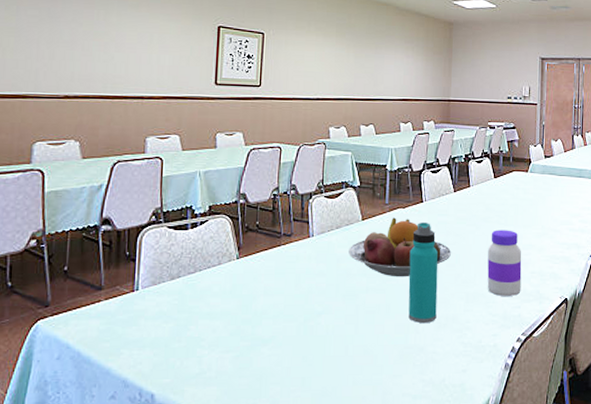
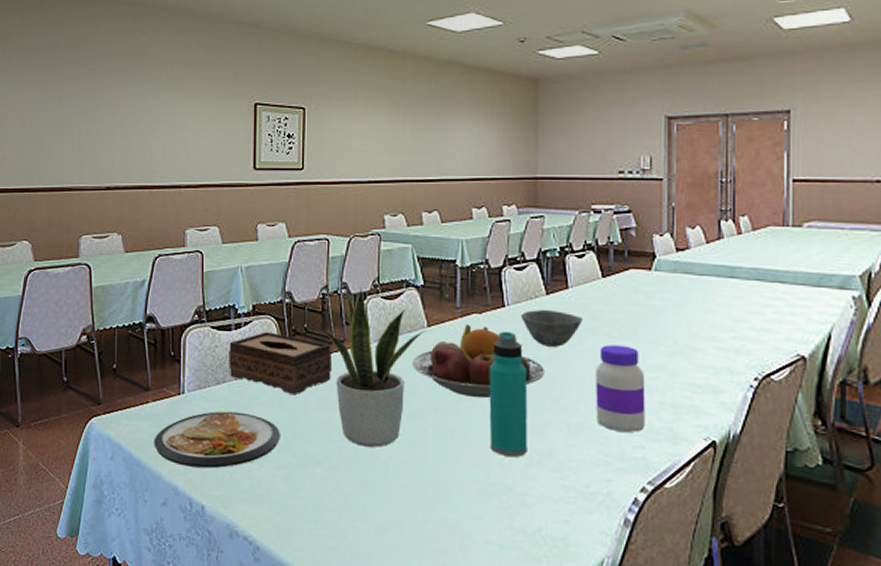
dish: none [104,304,231,359] -> present [154,411,280,469]
tissue box: none [184,229,280,285] -> present [229,331,333,396]
potted plant: none [270,188,361,325] -> present [320,287,426,447]
bowl: none [434,203,480,233] -> present [520,309,583,347]

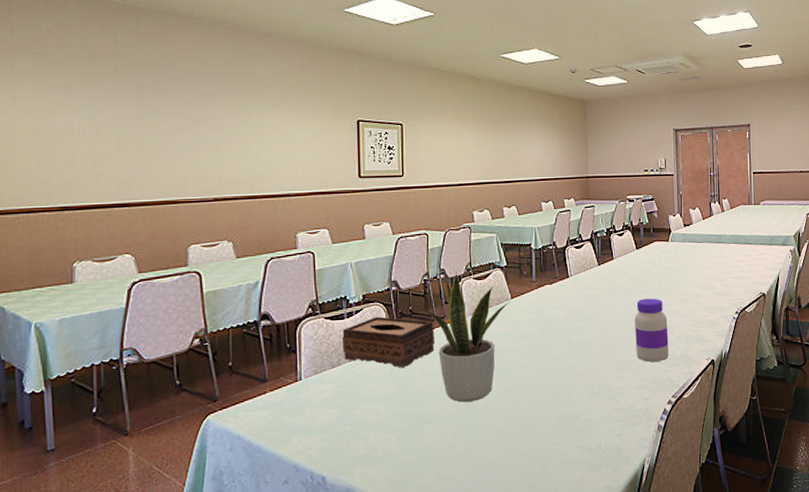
dish: present [154,411,280,469] -> none [273,389,392,445]
fruit bowl: present [412,324,546,399] -> none [500,294,600,351]
water bottle: present [489,332,528,458] -> none [559,297,589,393]
bowl: present [520,309,583,347] -> none [580,276,624,305]

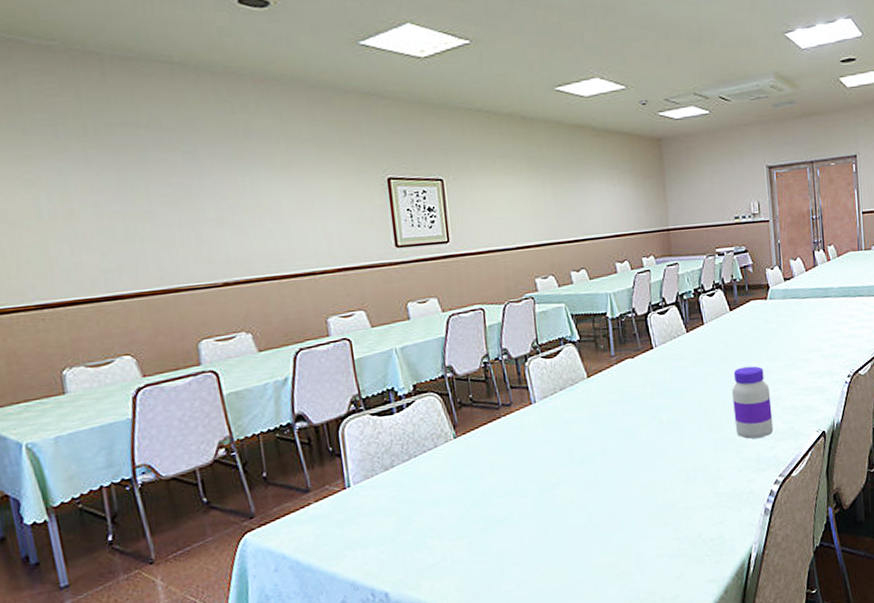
tissue box: present [342,316,435,368] -> none [392,408,503,466]
potted plant: present [423,271,510,402] -> none [485,350,587,499]

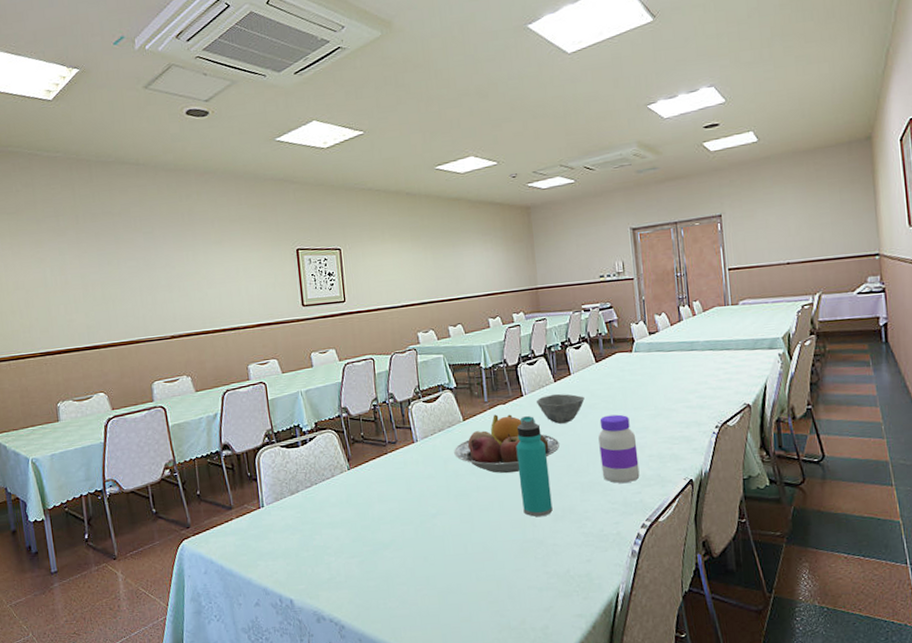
fruit bowl: none [577,369,693,434] -> present [454,414,560,474]
water bottle: none [645,370,684,480] -> present [516,416,553,517]
bowl: none [667,345,718,378] -> present [536,393,585,424]

